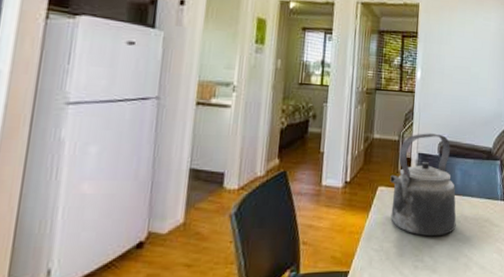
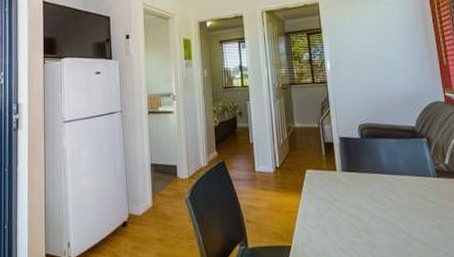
kettle: present [390,133,457,237] -> none [316,118,389,214]

